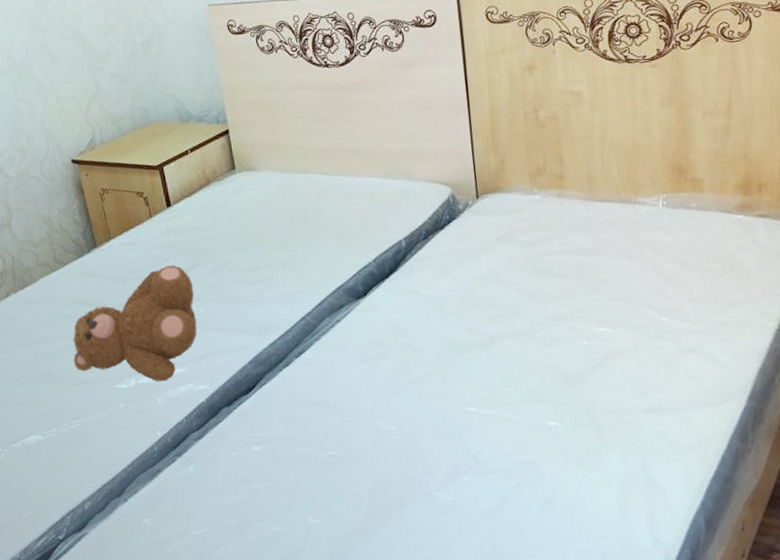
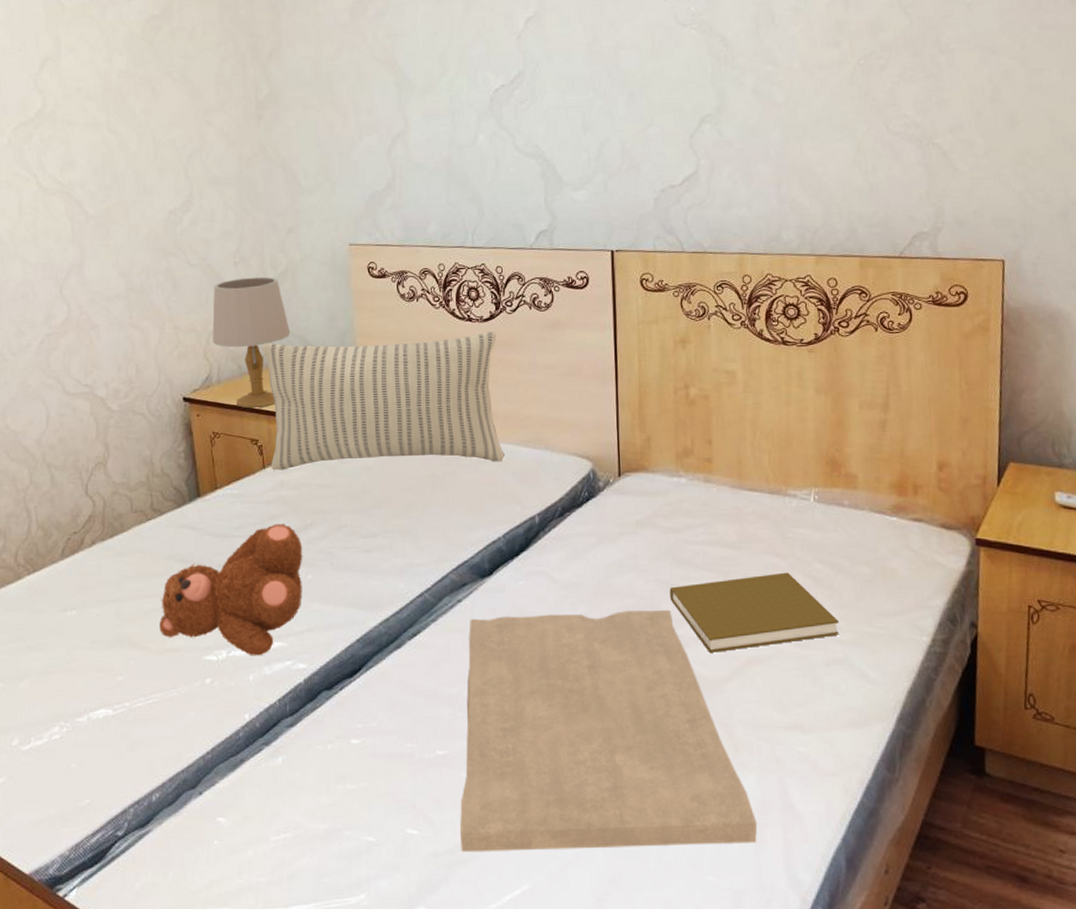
table lamp: none [87,42,163,165] -> present [212,276,291,408]
pillow: none [137,75,369,219] -> present [262,332,505,471]
towel: none [349,315,623,535] -> present [459,610,758,853]
book: none [530,273,691,350] -> present [669,572,840,652]

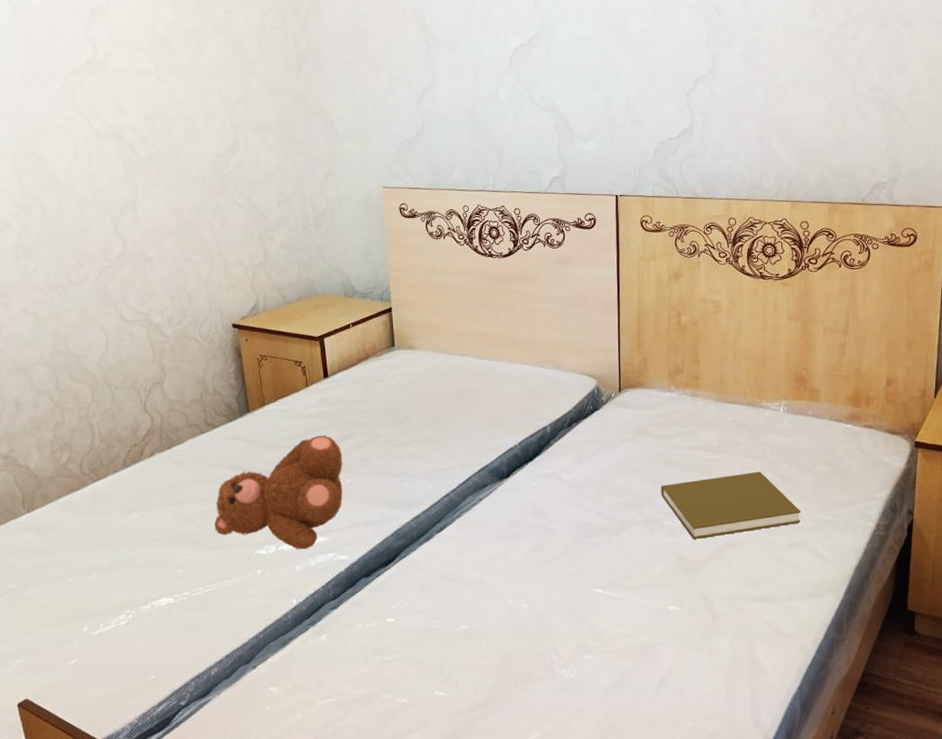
table lamp: present [212,276,291,408] -> none [258,215,330,333]
pillow: present [262,332,505,471] -> none [304,266,521,389]
towel: present [459,610,758,853] -> none [480,504,730,709]

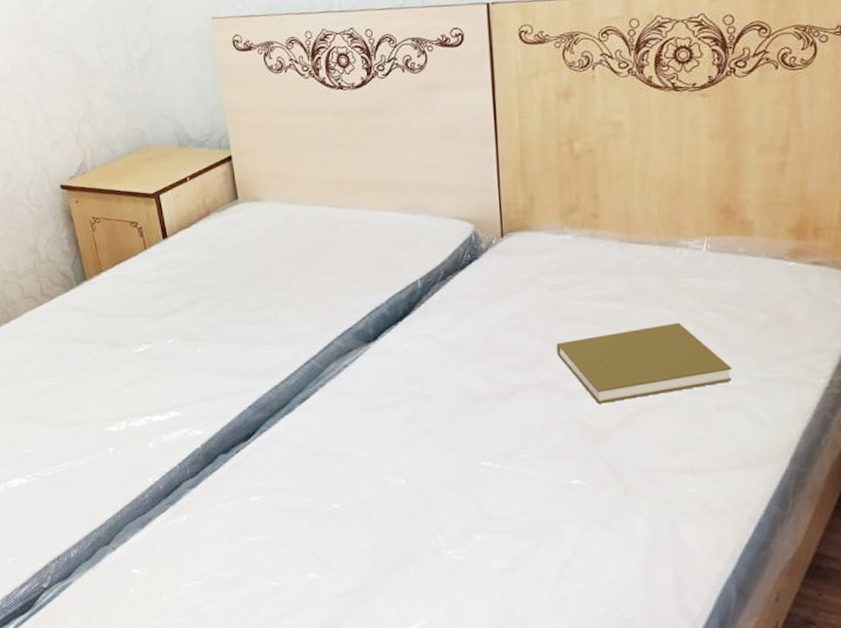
teddy bear: present [215,435,343,550] -> none [59,301,193,426]

